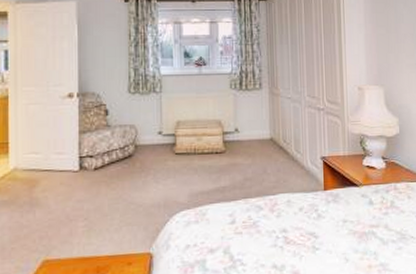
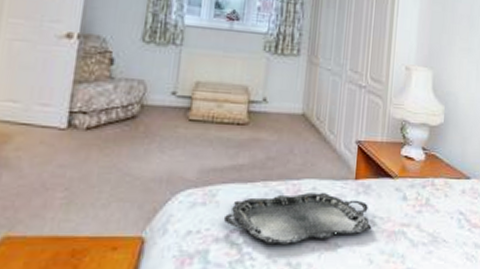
serving tray: none [214,204,344,252] -> present [223,193,372,244]

